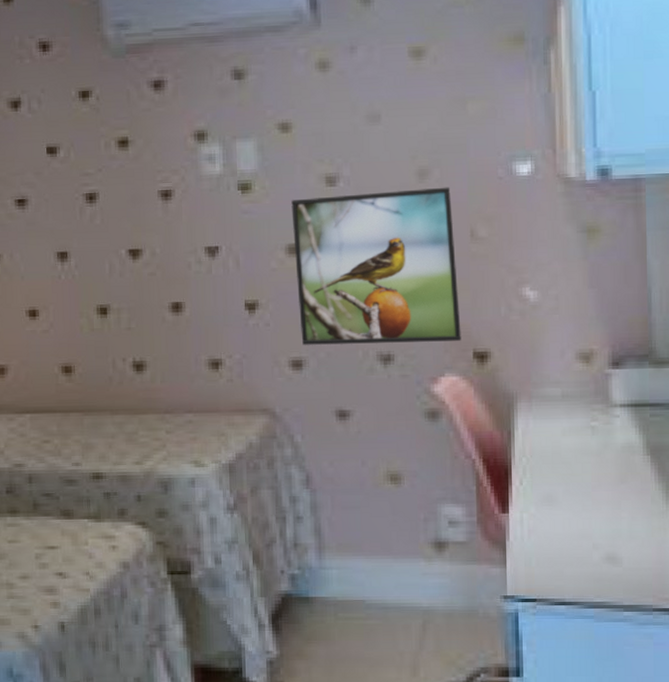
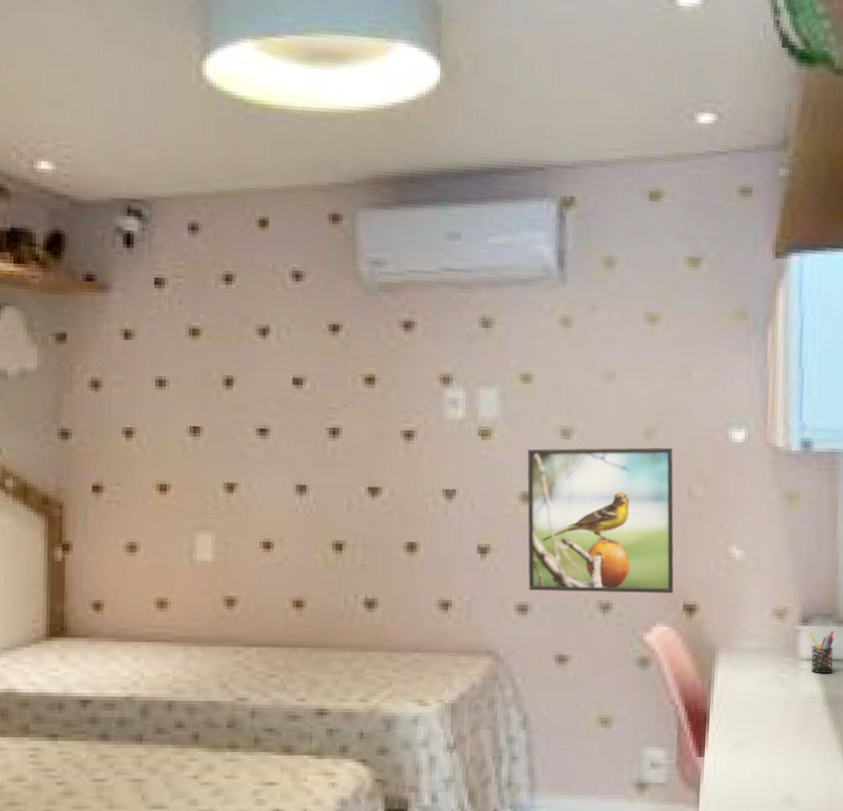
pen holder: none [621,372,653,421] -> present [809,630,835,674]

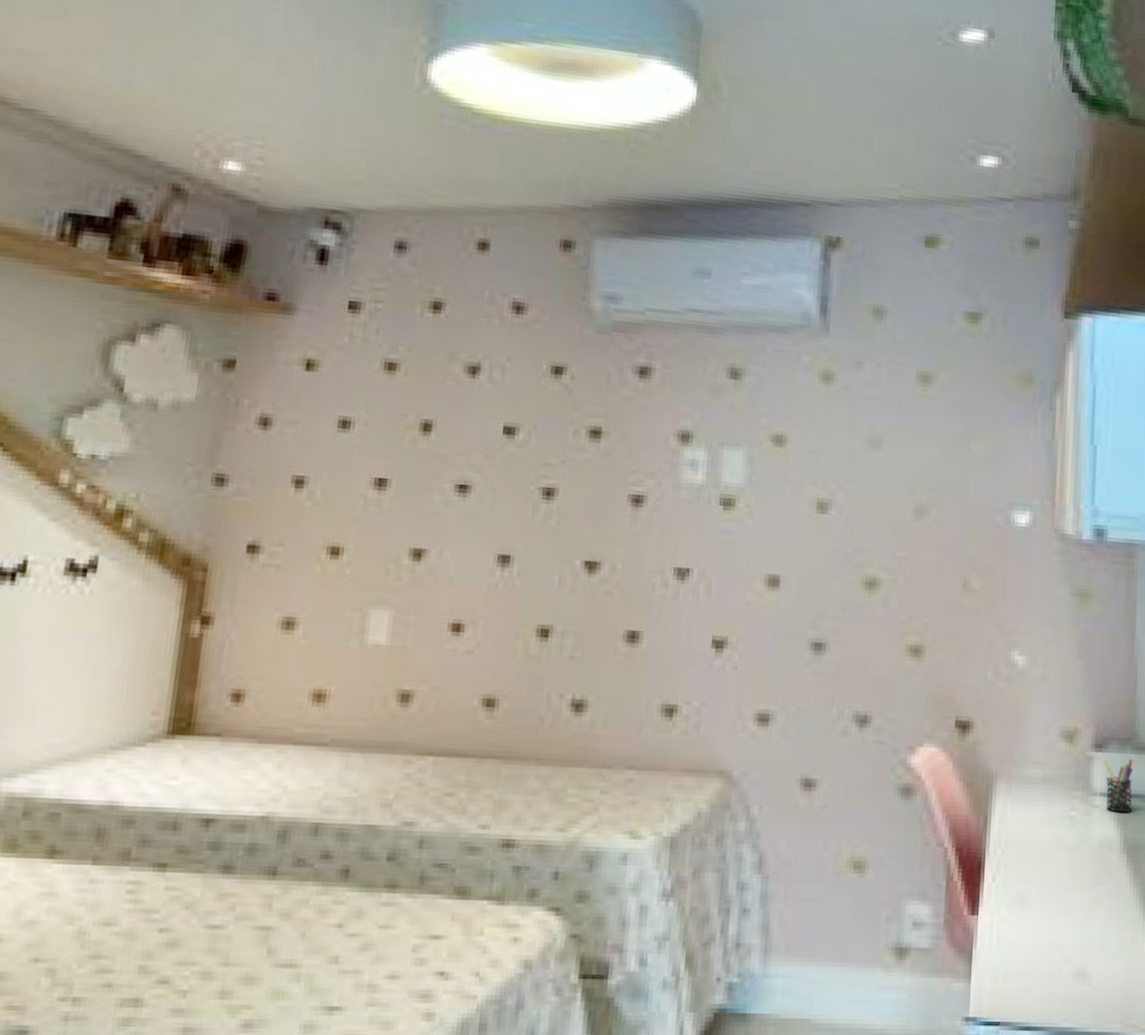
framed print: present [527,447,674,594] -> none [771,524,947,706]

